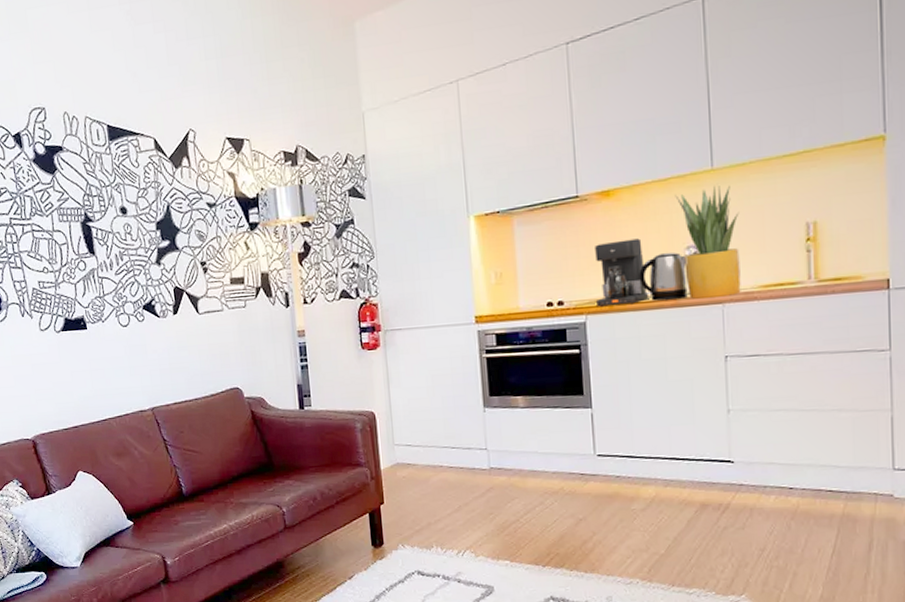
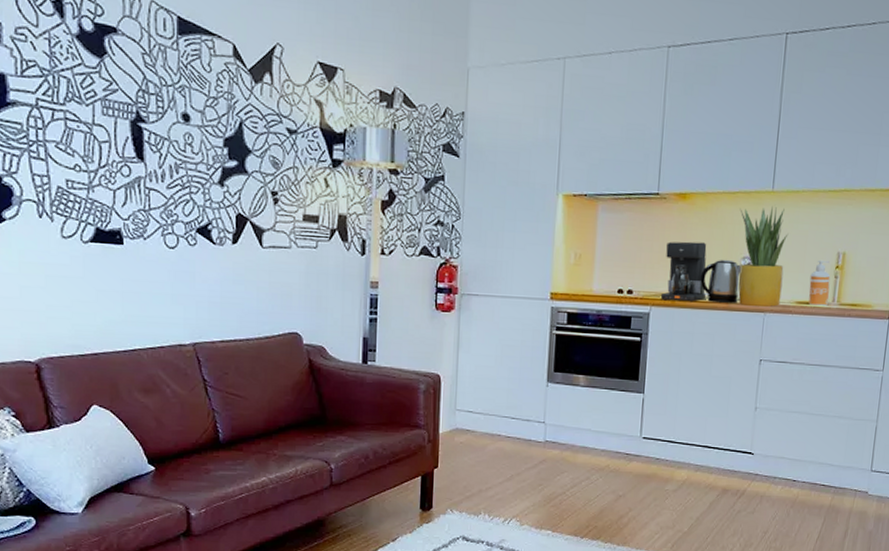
soap dispenser: none [774,233,804,288] -> present [808,260,831,307]

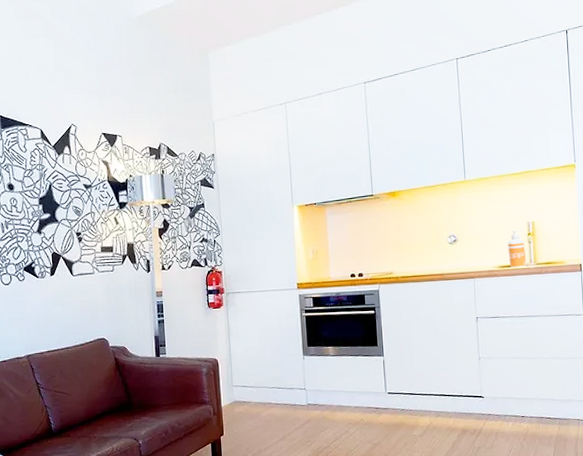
coffee maker: present [660,241,707,302] -> none [385,228,424,279]
kettle: present [700,259,741,304] -> none [416,239,450,276]
planter: present [738,207,789,308] -> none [440,192,486,275]

